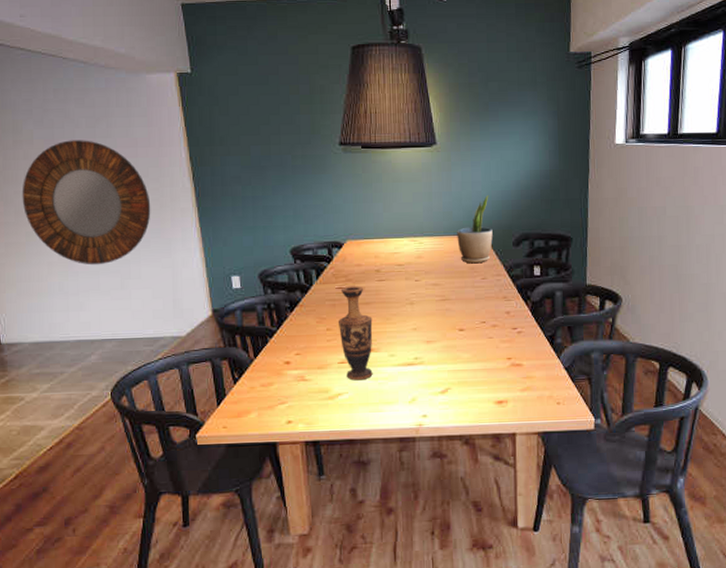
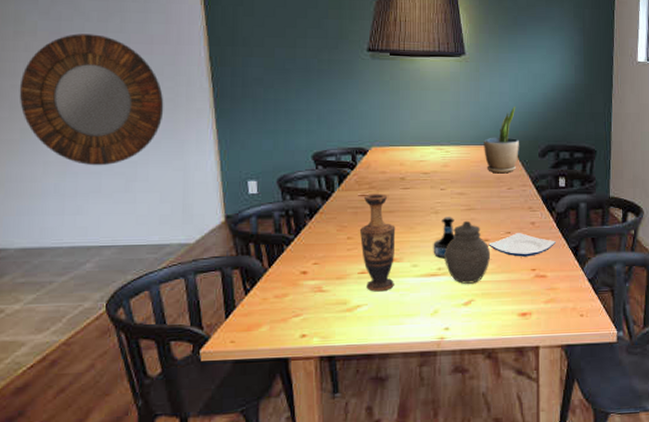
tequila bottle: none [409,307,431,349] -> present [433,217,456,259]
jar: none [420,310,466,373] -> present [444,220,491,284]
plate: none [464,322,531,346] -> present [488,233,556,257]

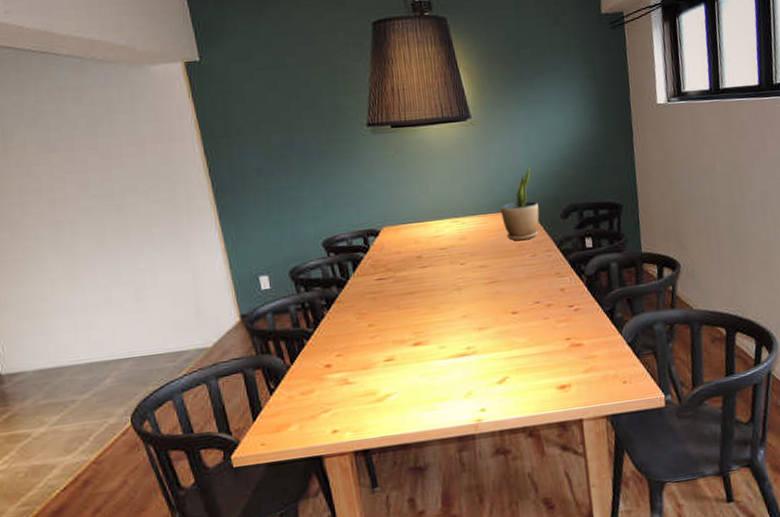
home mirror: present [19,33,164,166] -> none [16,141,165,278]
vase: present [359,193,396,292] -> none [380,275,423,379]
tequila bottle: present [433,217,456,259] -> none [459,292,482,337]
jar: present [444,220,491,284] -> none [472,294,521,361]
plate: present [488,233,556,257] -> none [517,301,589,327]

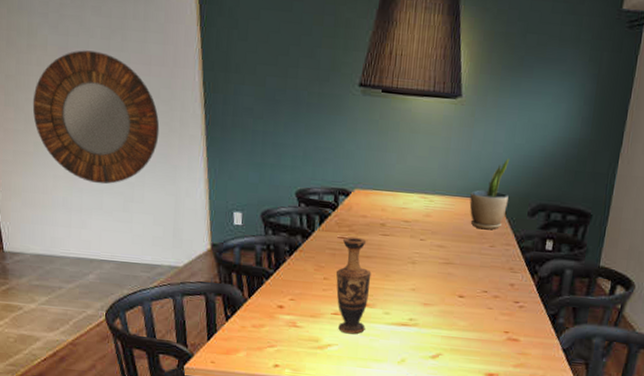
home mirror: none [16,141,165,278] -> present [32,50,160,184]
vase: none [380,275,423,379] -> present [335,237,372,335]

